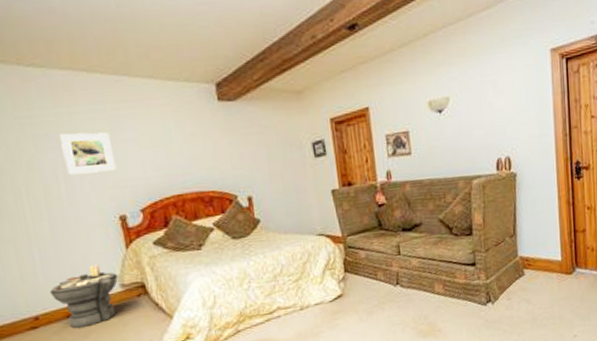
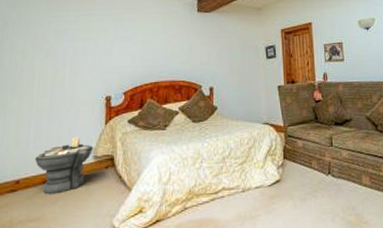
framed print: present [59,132,117,175] -> none [74,29,113,62]

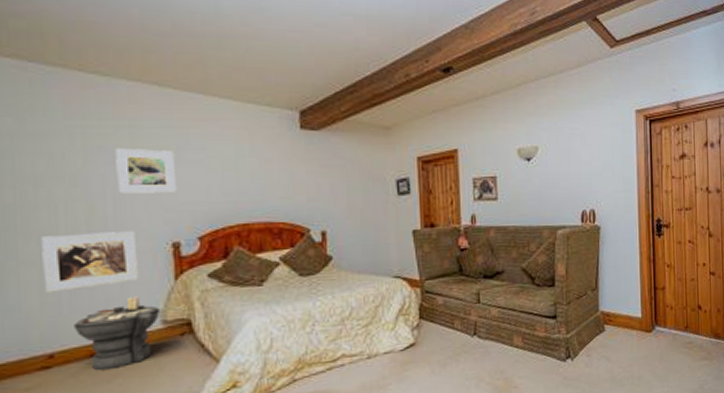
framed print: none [20,88,83,134] -> present [41,231,139,293]
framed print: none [74,29,113,62] -> present [115,147,177,194]

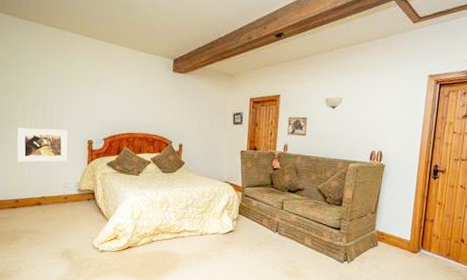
side table: present [74,296,161,371] -> none [30,171,78,215]
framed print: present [115,147,177,194] -> none [60,76,94,108]

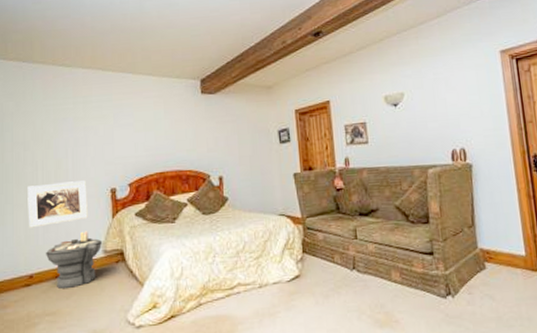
side table: none [30,171,78,215] -> present [46,231,103,290]

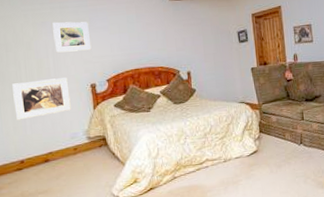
side table: present [46,231,103,290] -> none [34,121,86,172]
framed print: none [74,118,114,153] -> present [52,21,92,53]

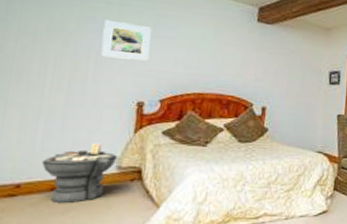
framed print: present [12,77,71,120] -> none [25,84,108,132]
side table: none [34,121,86,172] -> present [42,143,118,204]

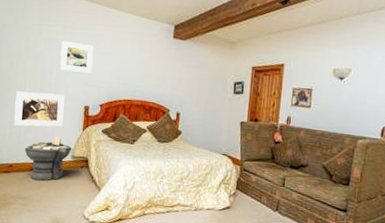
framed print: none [25,84,108,132] -> present [14,91,65,127]

